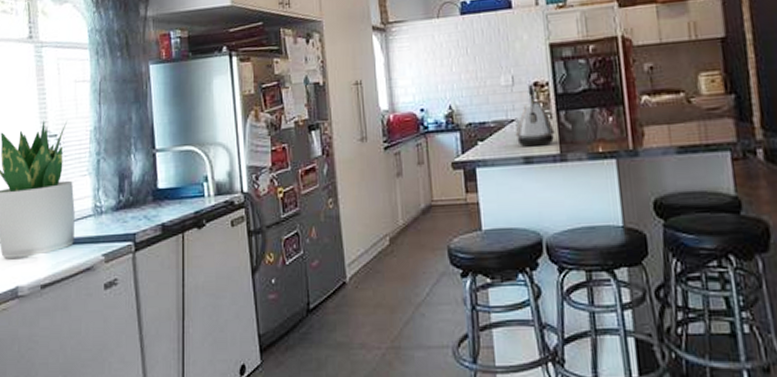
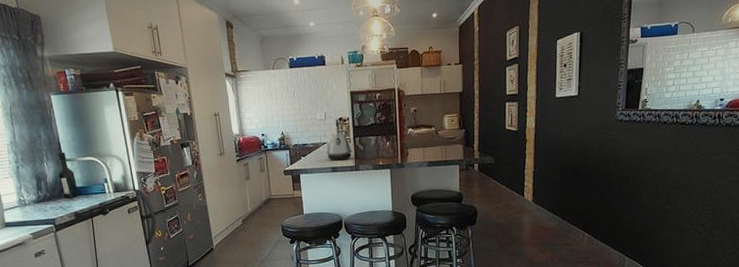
bottle: none [147,139,170,205] -> present [58,152,79,199]

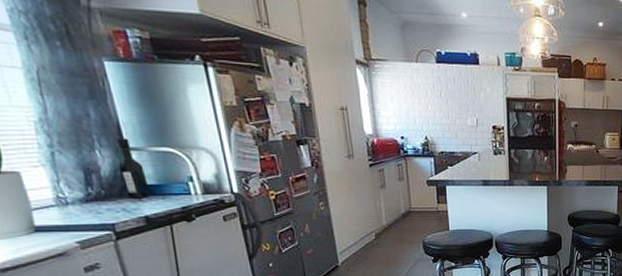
kettle: present [326,119,352,161] -> none [477,126,506,173]

